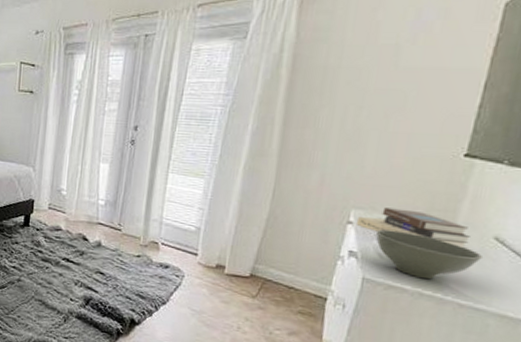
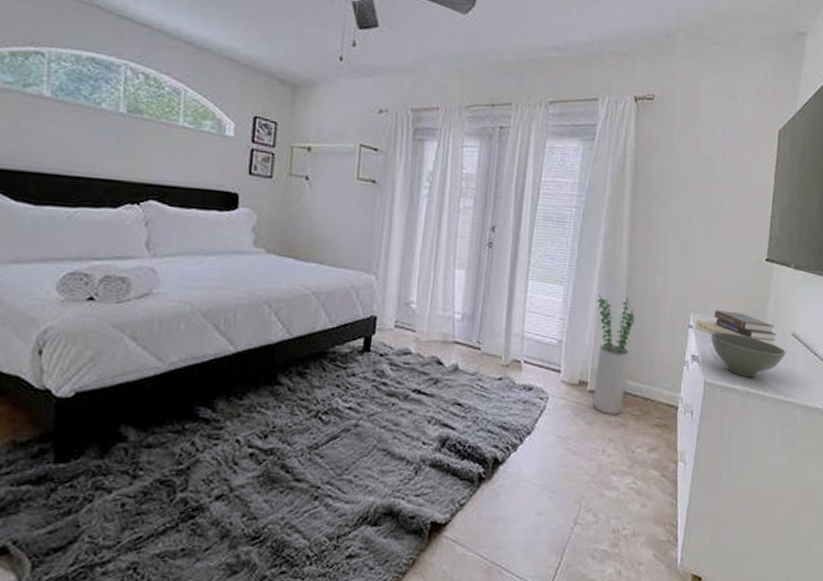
vase: none [229,187,283,299] -> present [593,294,635,416]

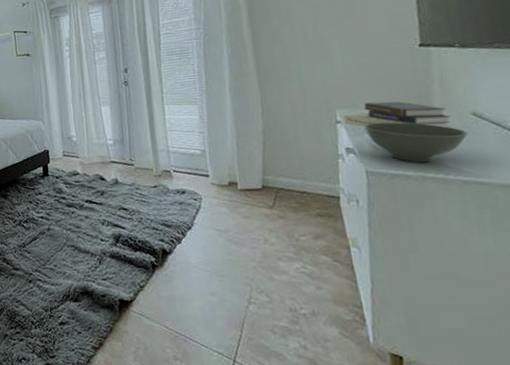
vase: present [593,294,635,416] -> none [232,105,278,210]

